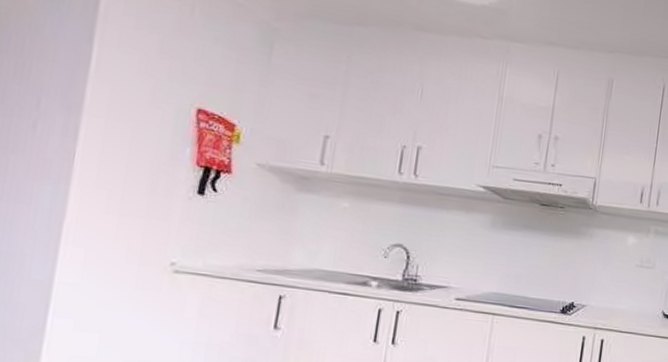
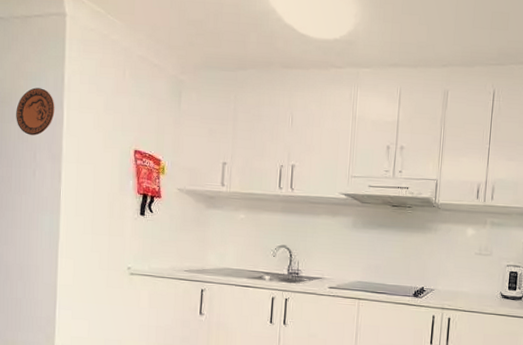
decorative plate: none [13,11,80,75] -> present [16,87,55,135]

